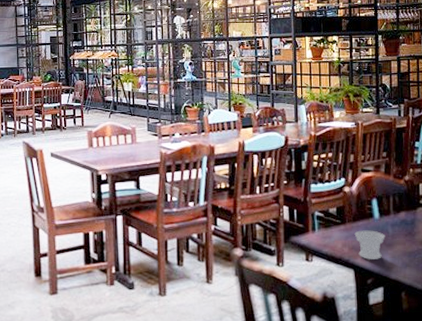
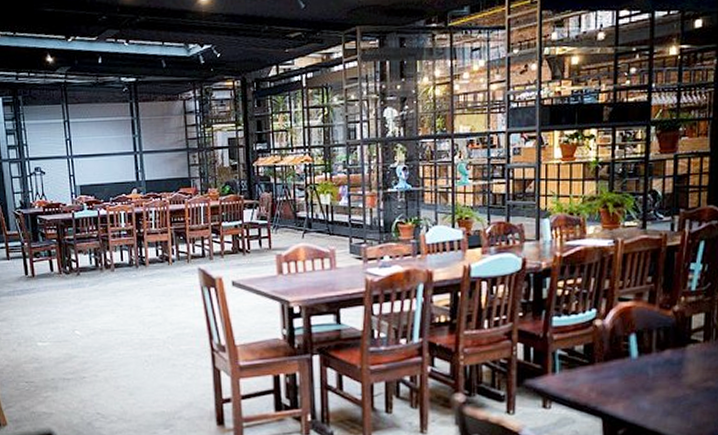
cup: present [354,230,385,259] -> none [605,372,644,406]

